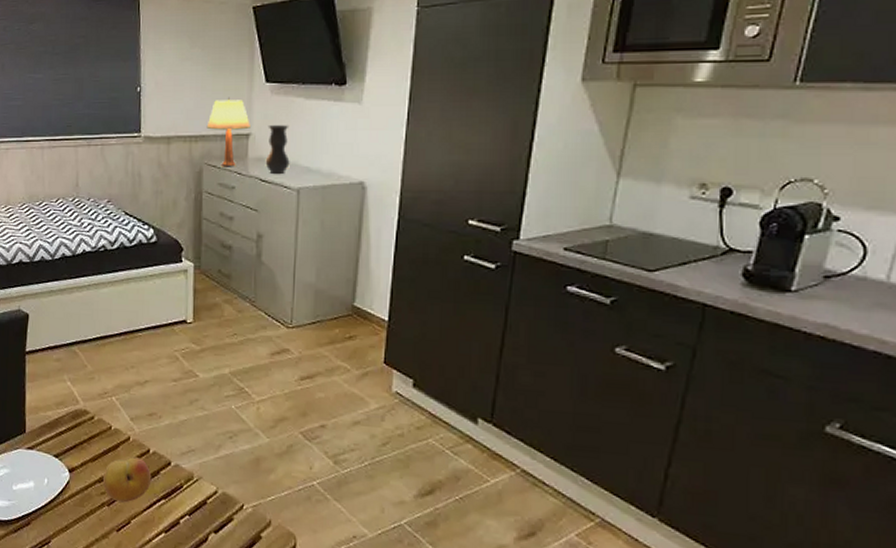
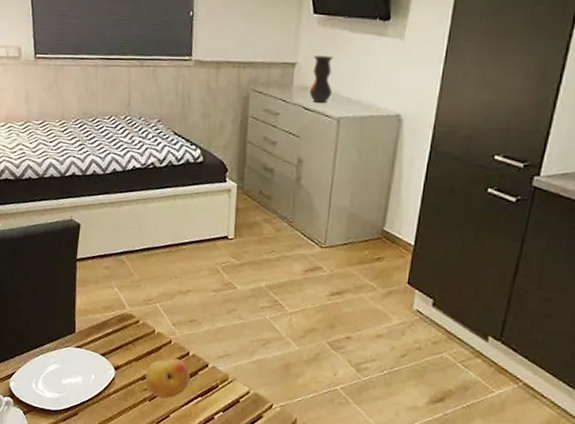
table lamp: present [206,97,250,167] -> none [255,26,297,94]

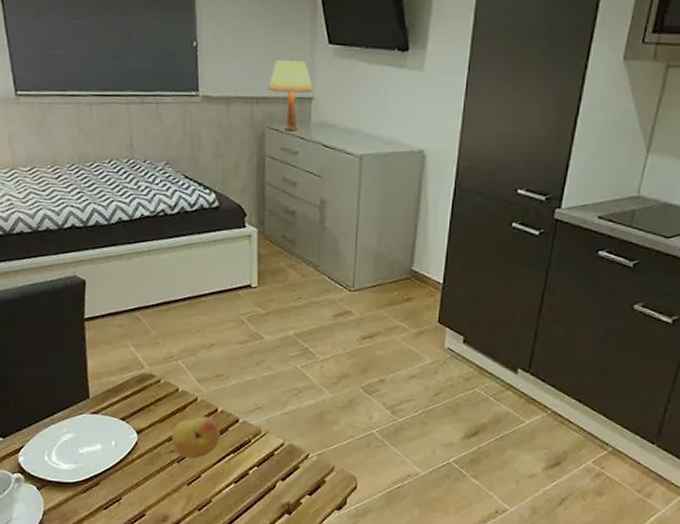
table lamp: none [255,26,297,94] -> present [268,57,313,132]
vase: present [309,56,334,104] -> none [328,89,353,141]

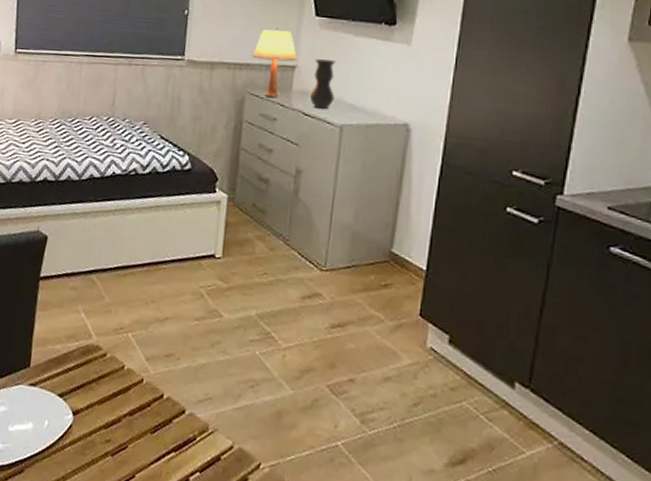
fruit: present [172,416,220,459] -> none [109,401,163,454]
vase: none [328,89,353,141] -> present [309,59,337,110]

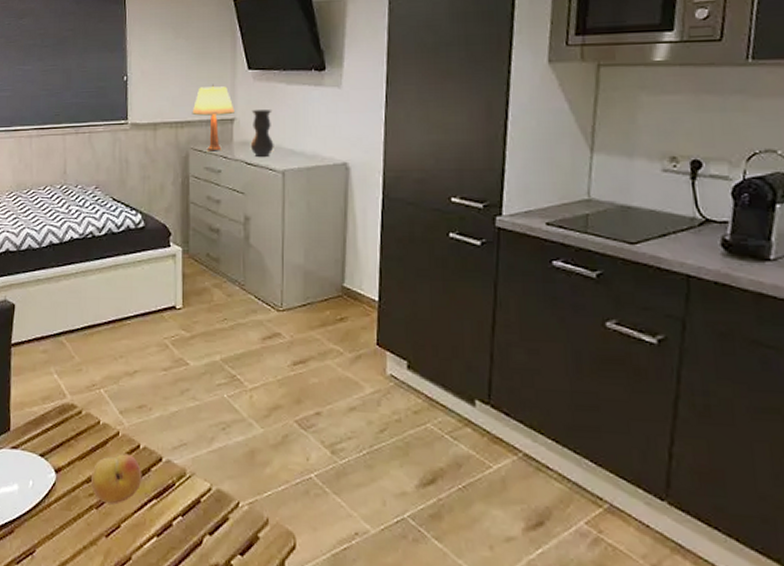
fruit: none [109,401,163,454] -> present [91,453,142,505]

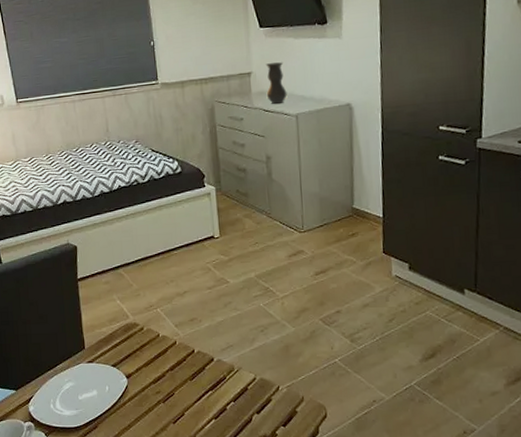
fruit: present [91,453,142,505] -> none [157,358,199,398]
table lamp: present [192,84,234,152] -> none [213,43,251,103]

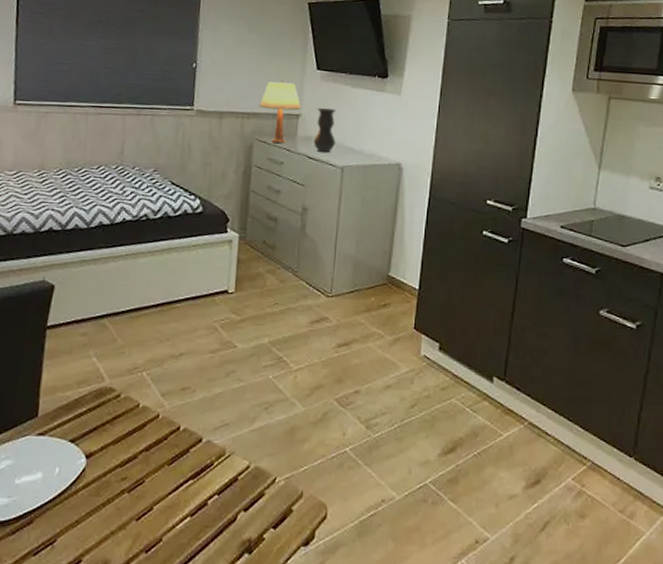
table lamp: none [213,43,251,103] -> present [259,80,301,144]

